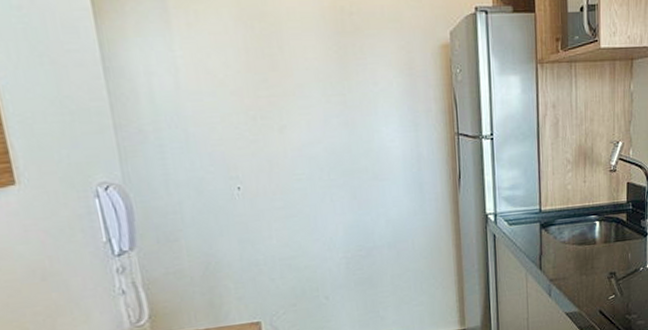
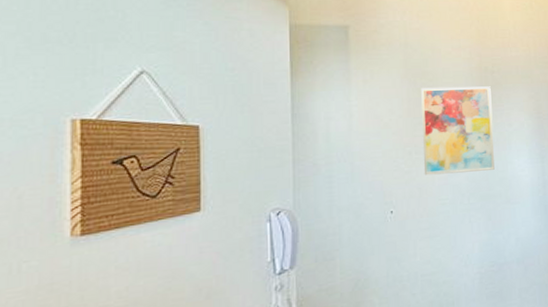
wall art: none [261,32,358,146] -> present [421,86,495,176]

